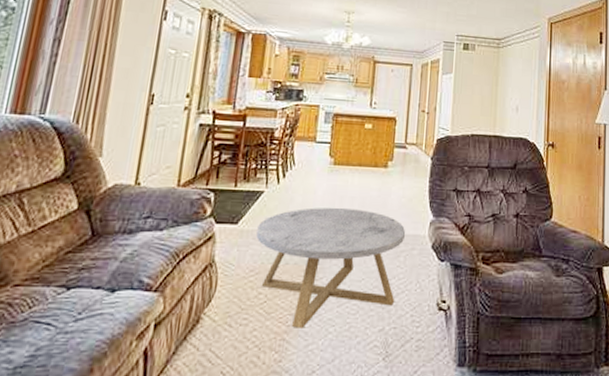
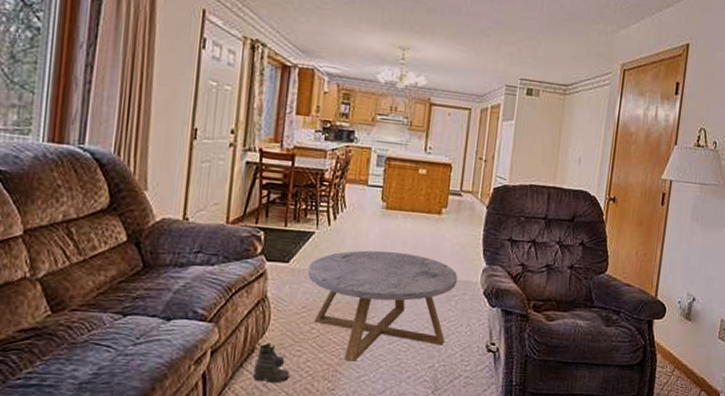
boots: none [196,312,235,362] -> present [253,343,290,387]

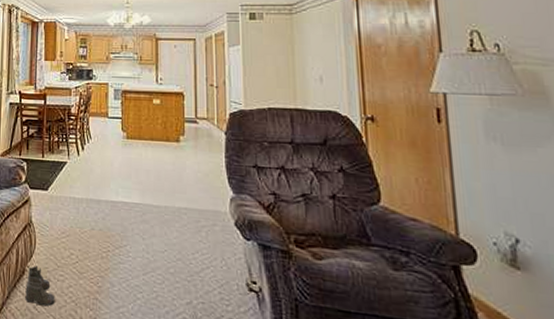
coffee table: present [308,250,458,362] -> none [64,178,204,291]

